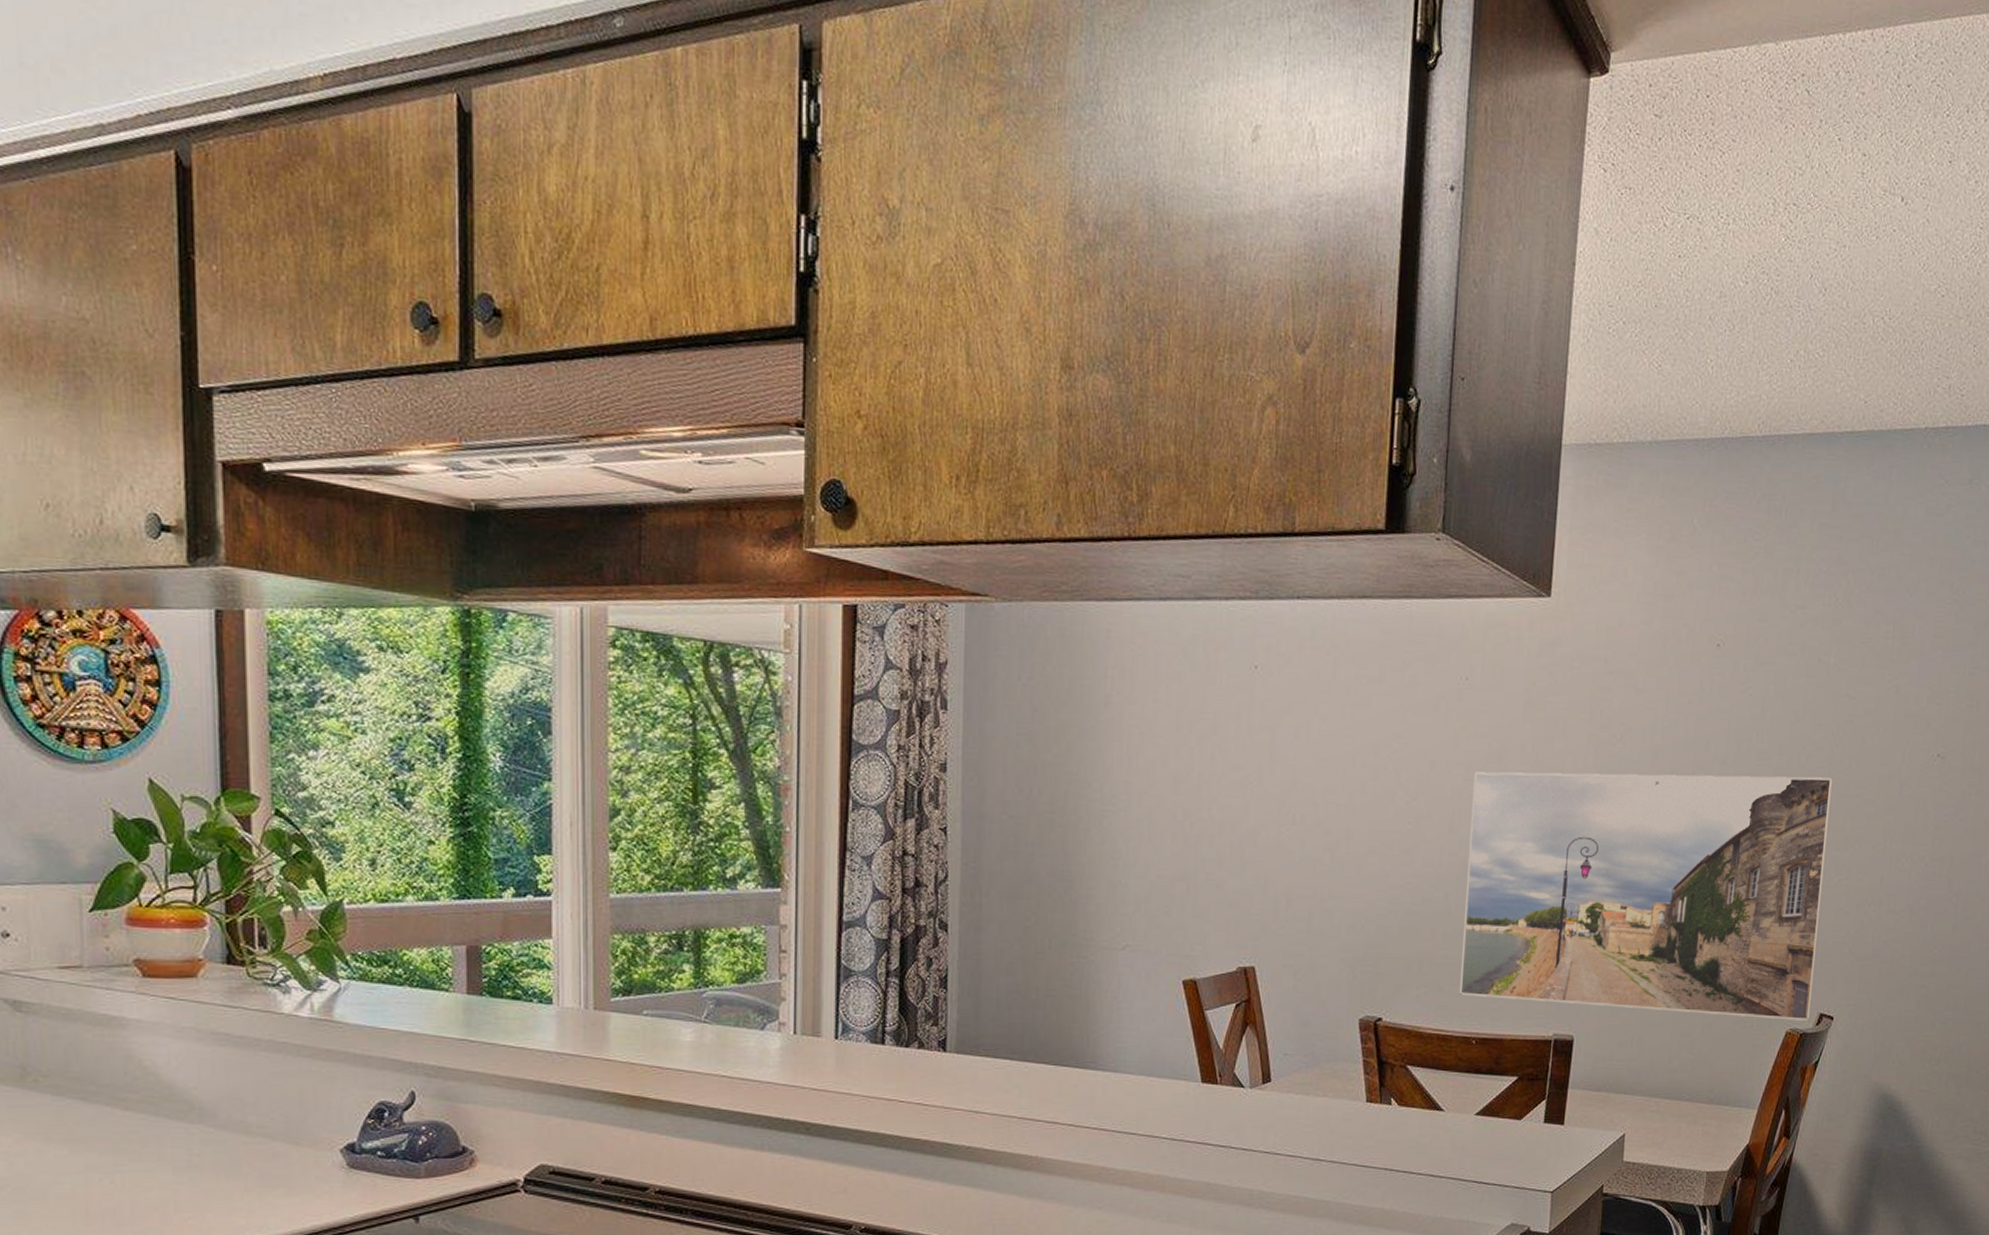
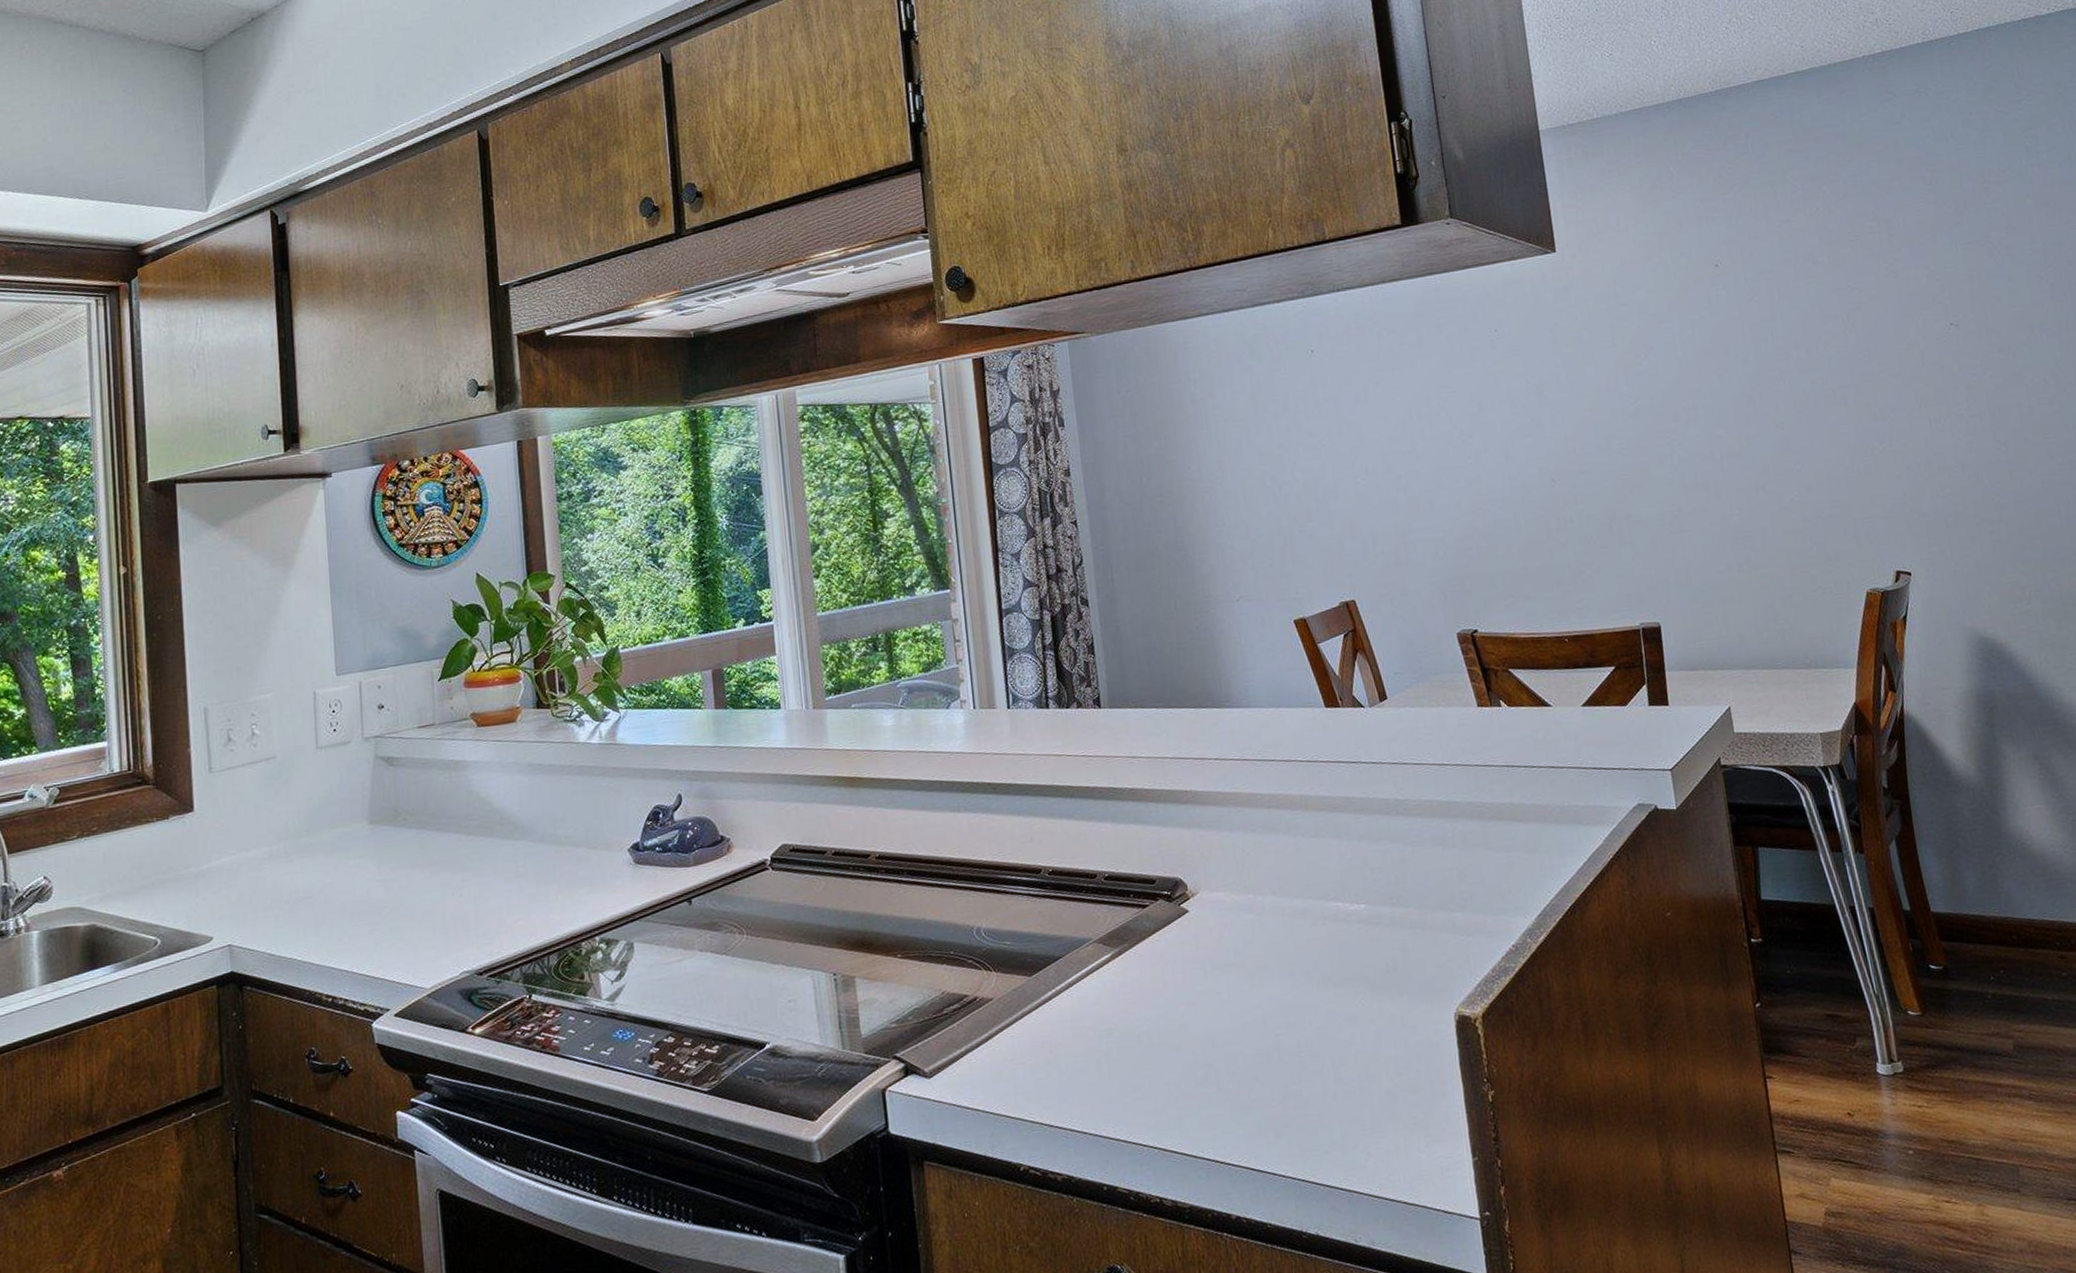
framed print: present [1459,771,1834,1021] -> none [1519,359,1888,600]

